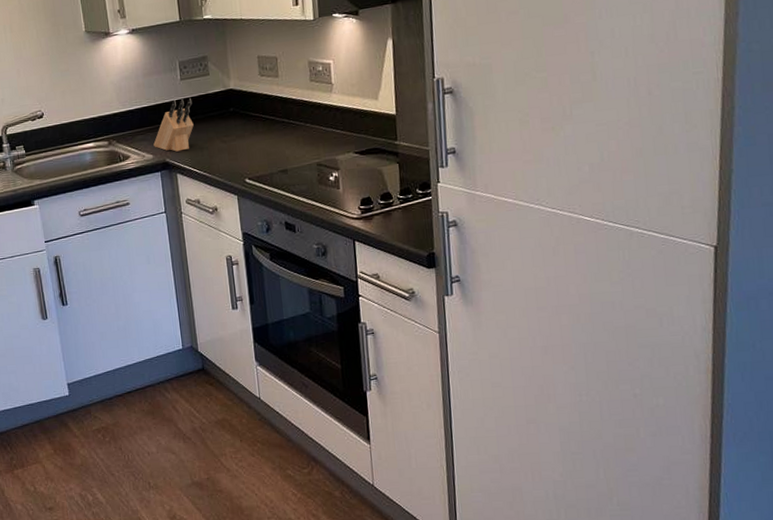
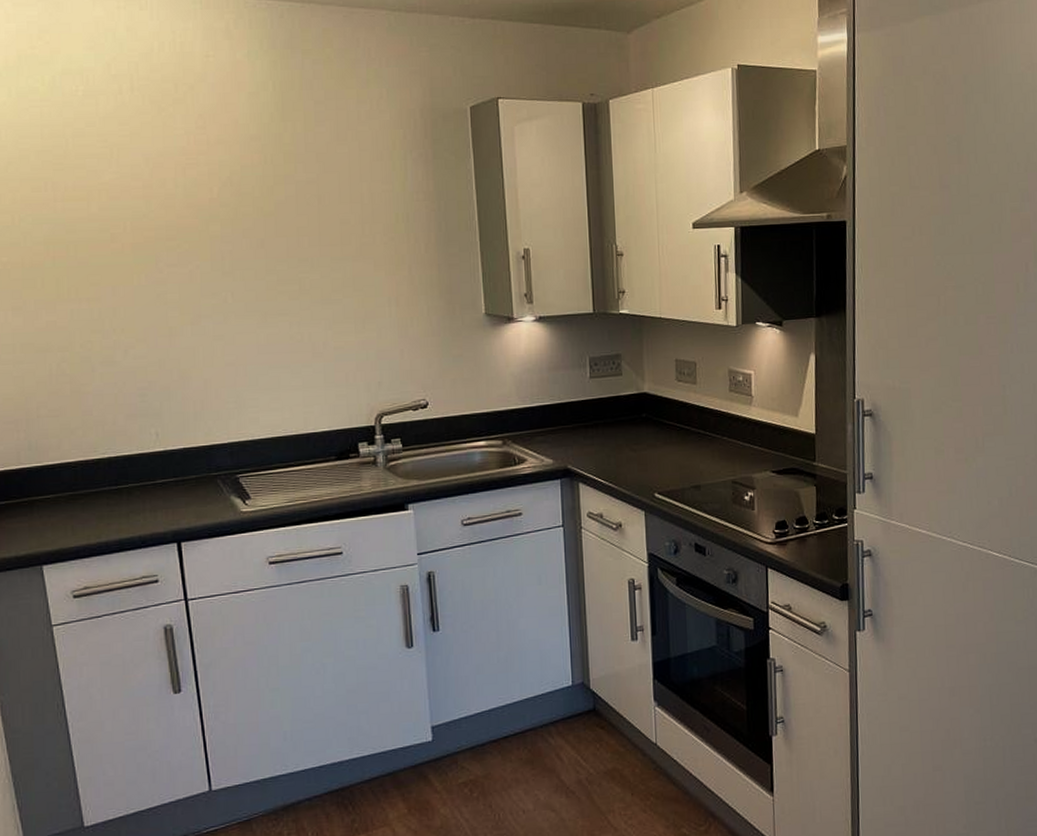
knife block: present [153,97,194,152] -> none [555,398,602,458]

